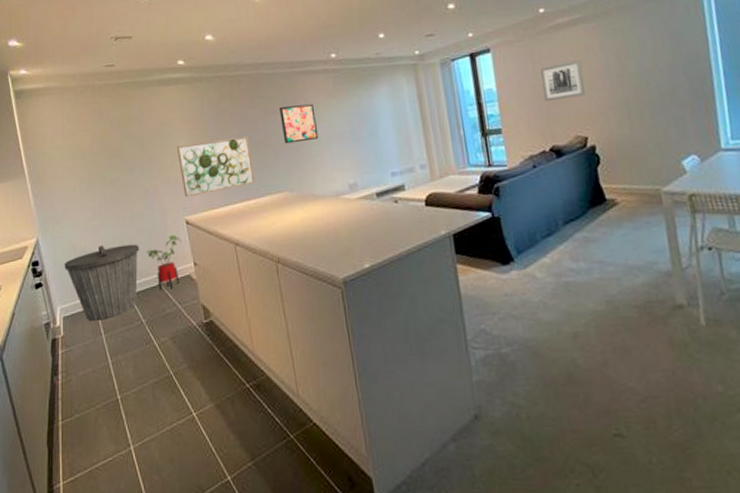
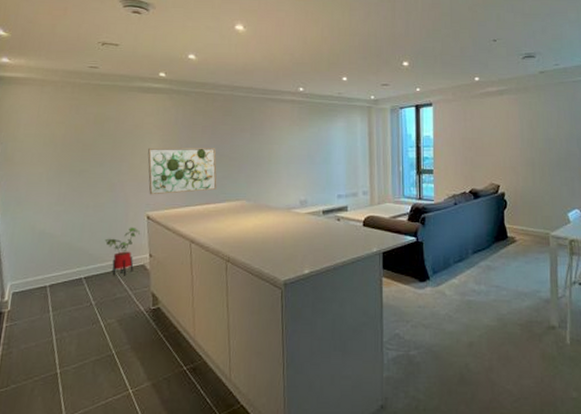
trash can: present [64,244,139,321] -> none [20,230,99,299]
wall art: present [278,103,319,144] -> none [247,127,279,159]
wall art: present [540,60,585,102] -> none [470,123,502,153]

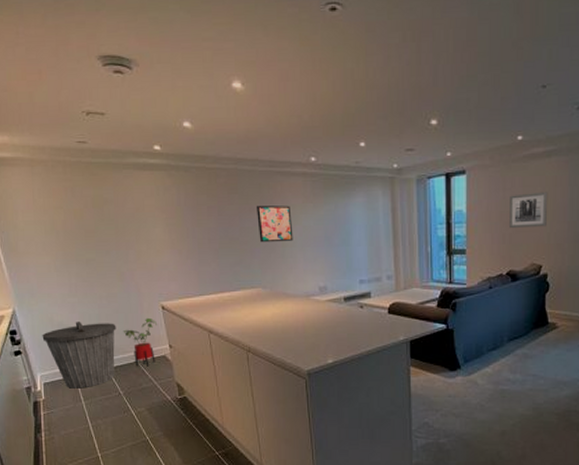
trash can: none [20,230,99,299] -> present [42,322,116,389]
wall art: present [147,147,217,195] -> none [153,231,230,284]
wall art: none [247,127,279,159] -> present [256,205,293,243]
wall art: none [470,123,502,153] -> present [510,191,548,229]

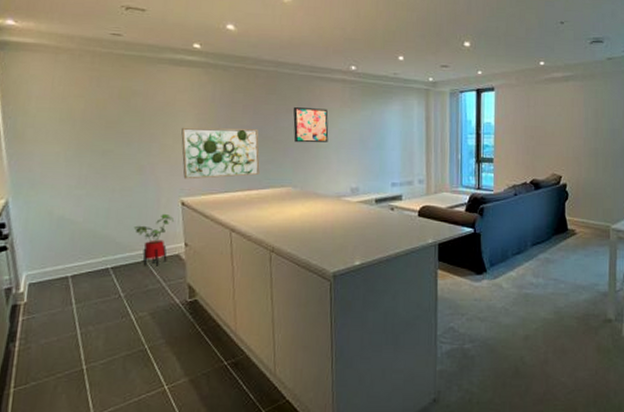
trash can: present [42,322,116,389] -> none [36,216,127,290]
wall art: none [153,231,230,284] -> present [181,127,260,180]
wall art: present [510,191,548,229] -> none [533,110,567,142]

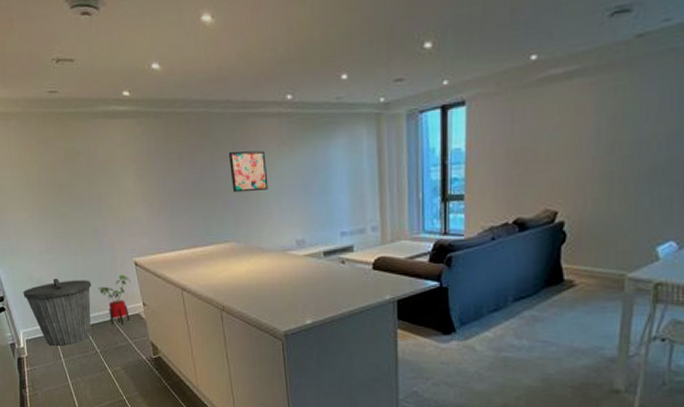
trash can: none [36,216,127,290] -> present [23,278,92,346]
wall art: present [181,127,260,180] -> none [125,181,202,239]

